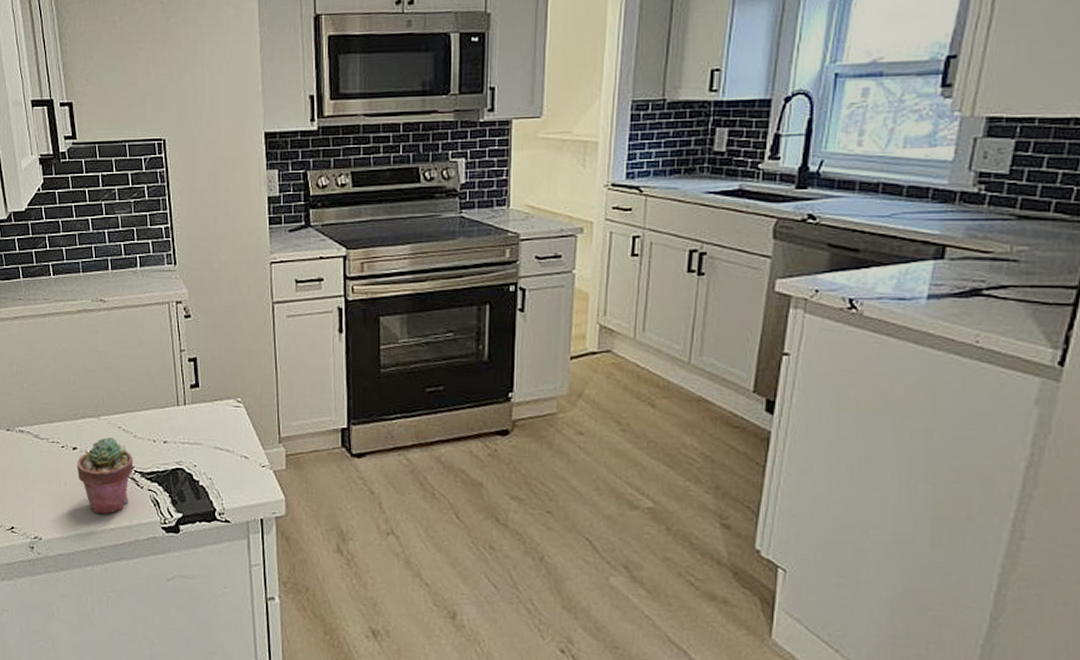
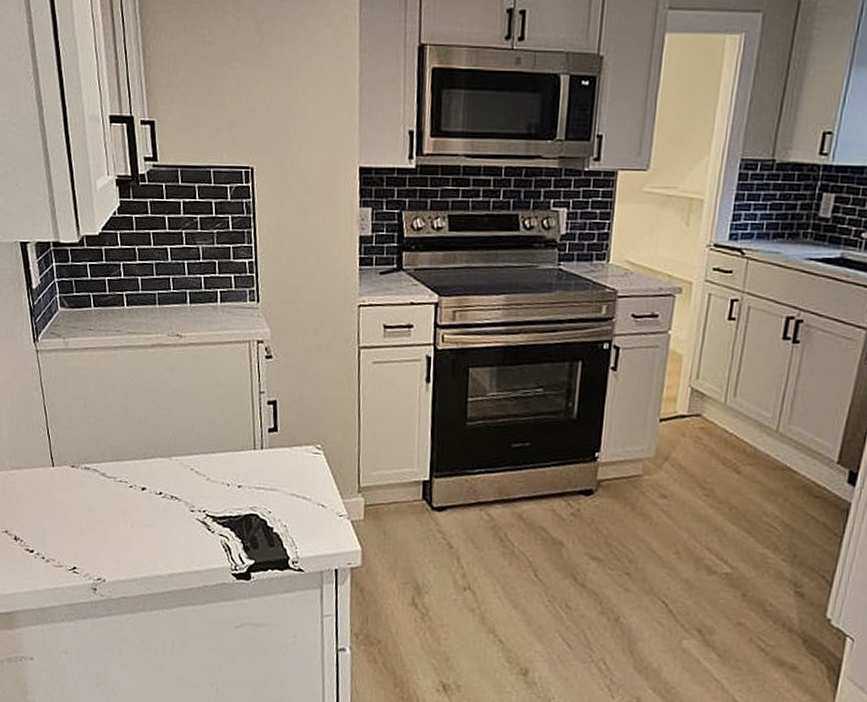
potted succulent: present [77,436,134,515] -> none [145,478,206,559]

